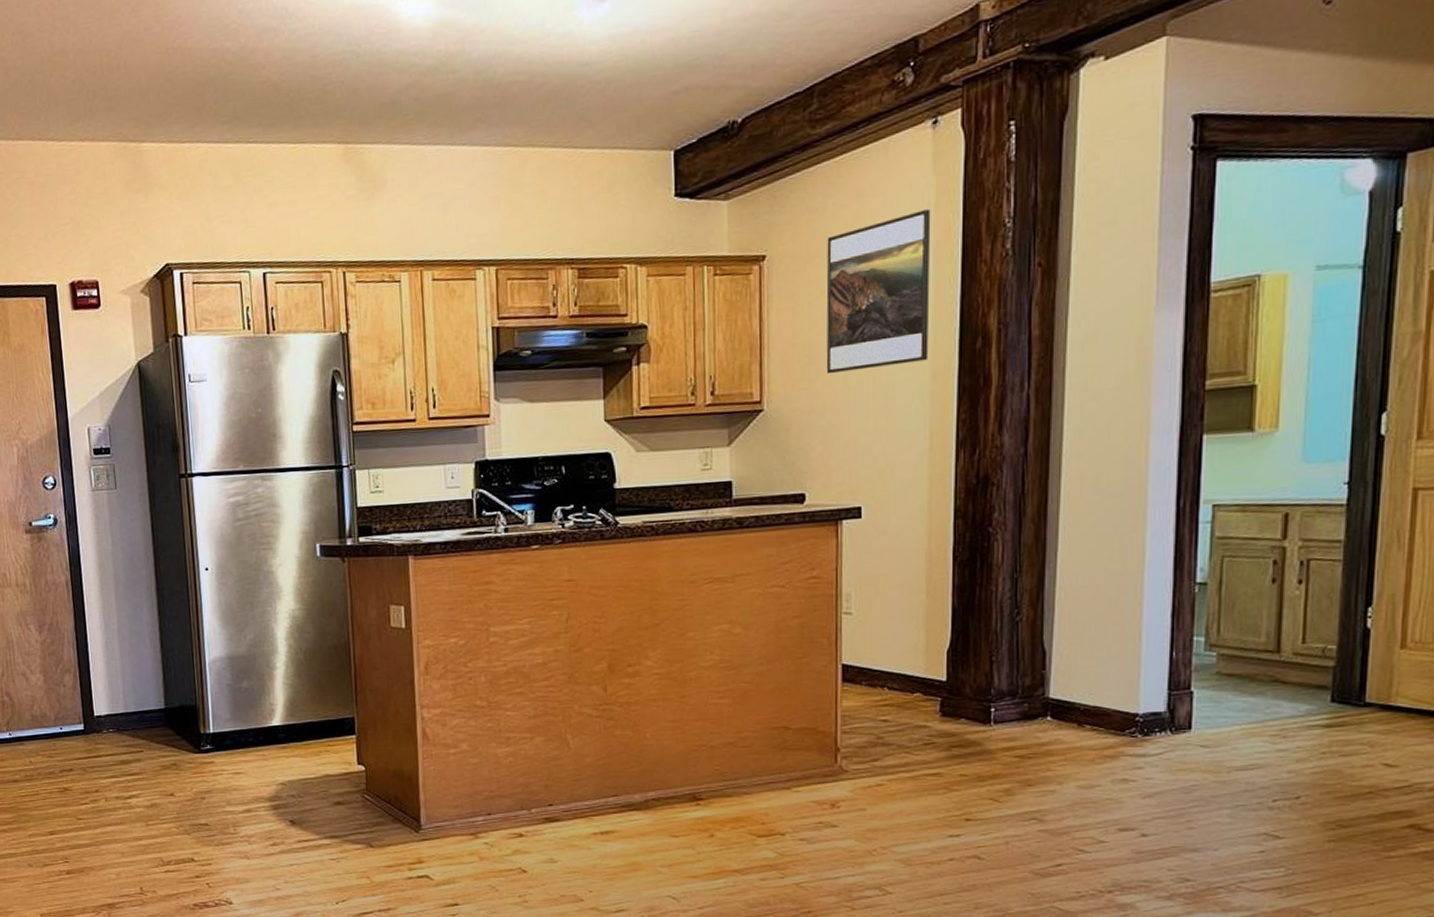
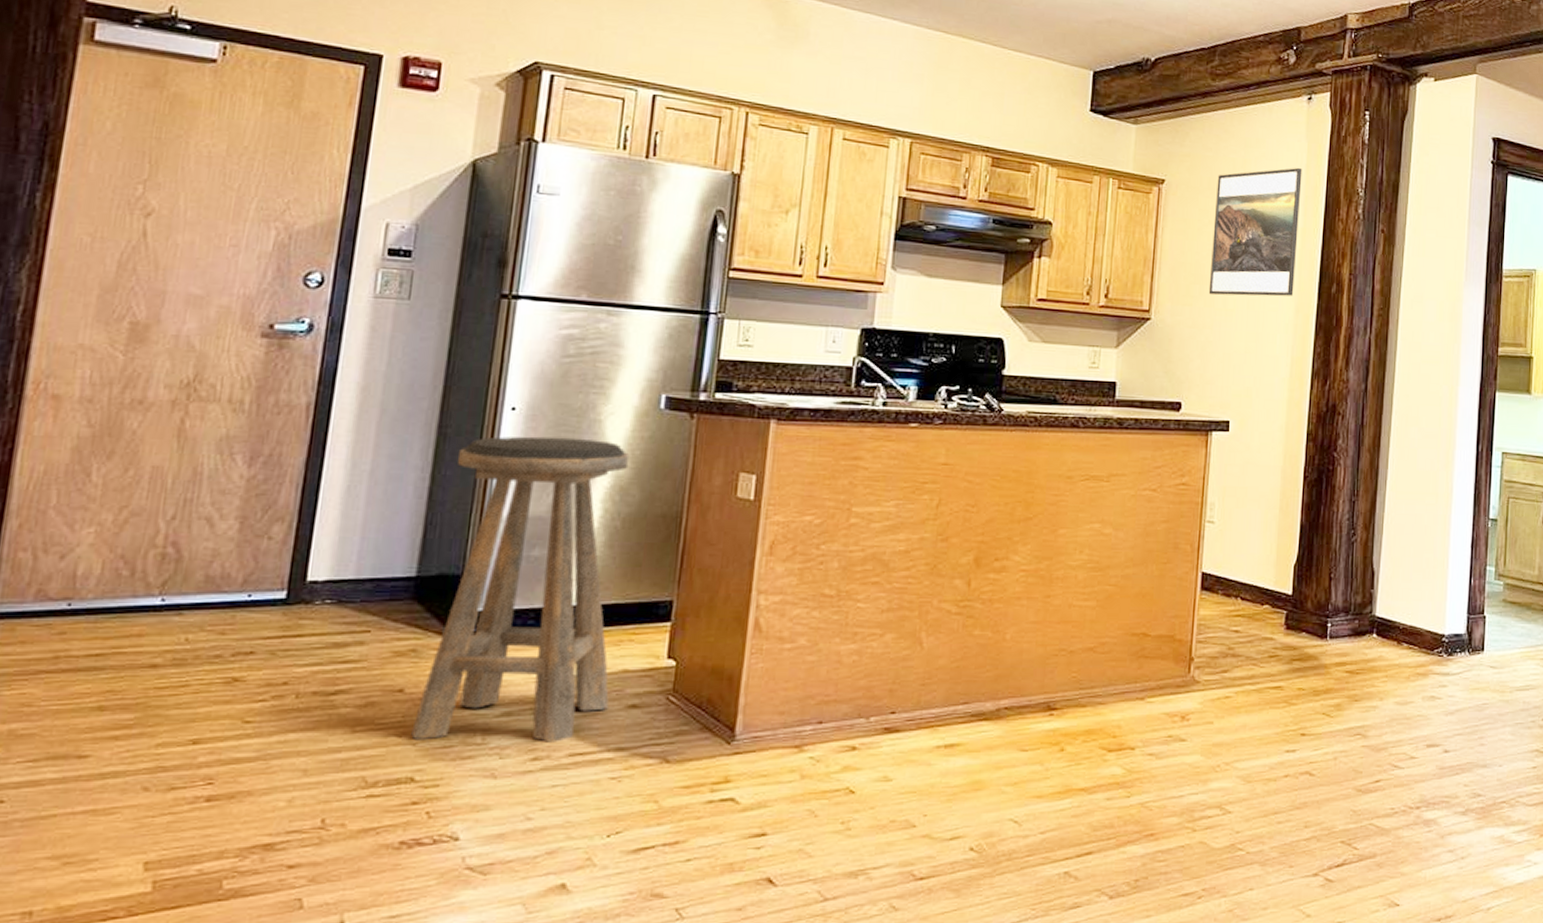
stool: none [175,588,319,832] -> present [411,436,630,742]

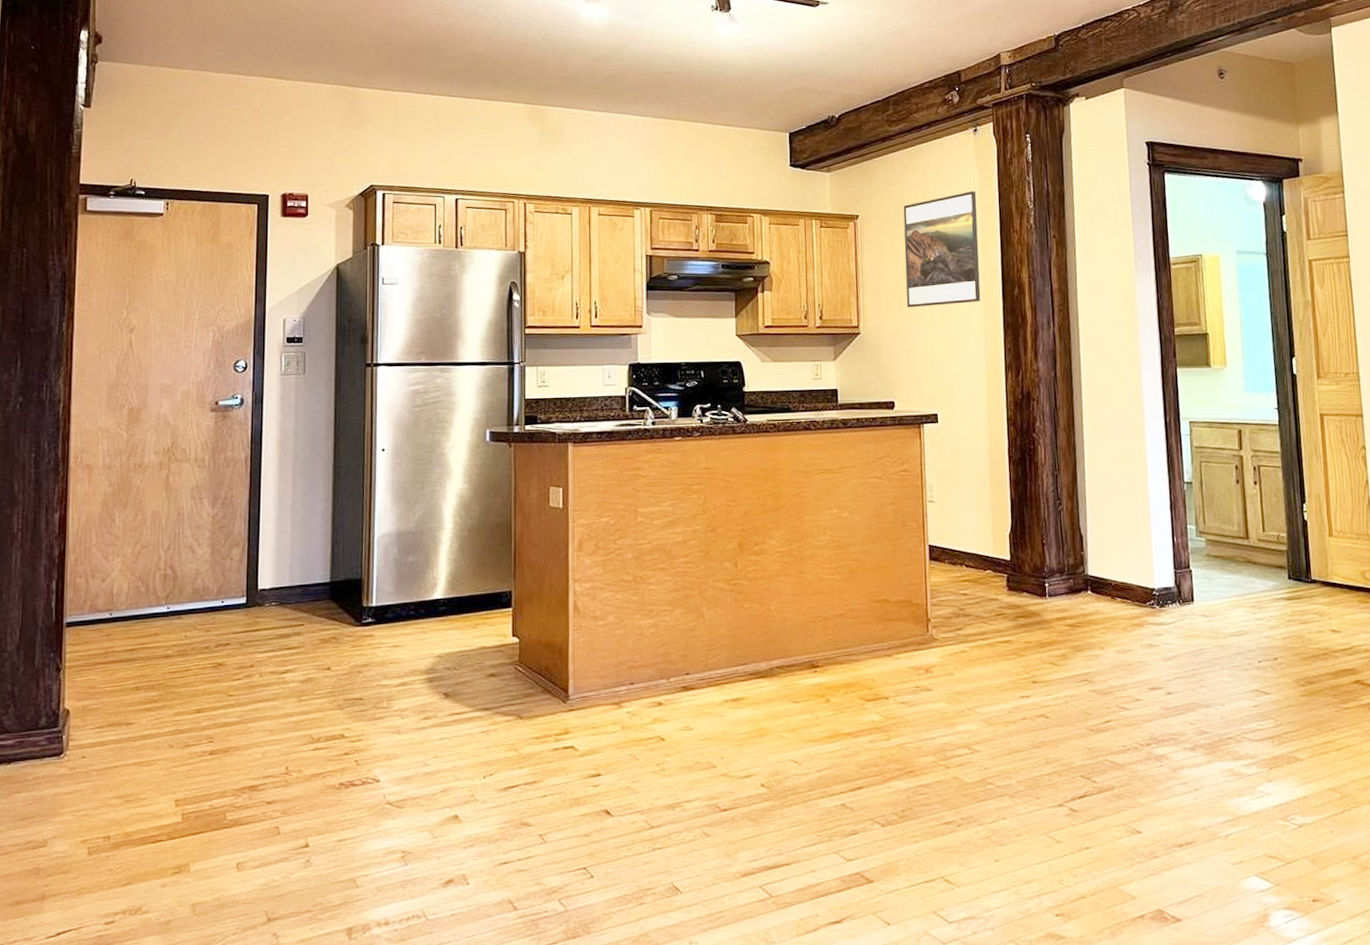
stool: present [411,436,630,742] -> none [339,469,473,705]

